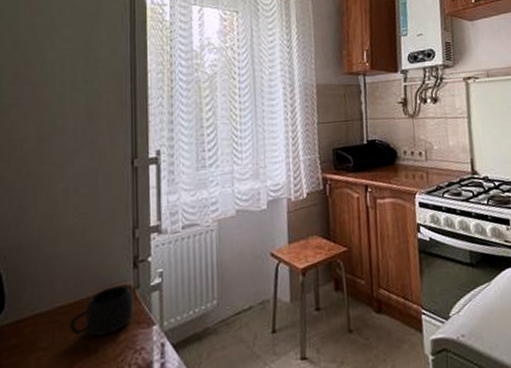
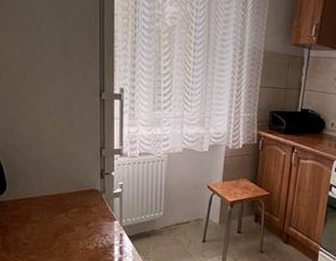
mug: present [69,285,134,337] -> none [53,188,100,221]

